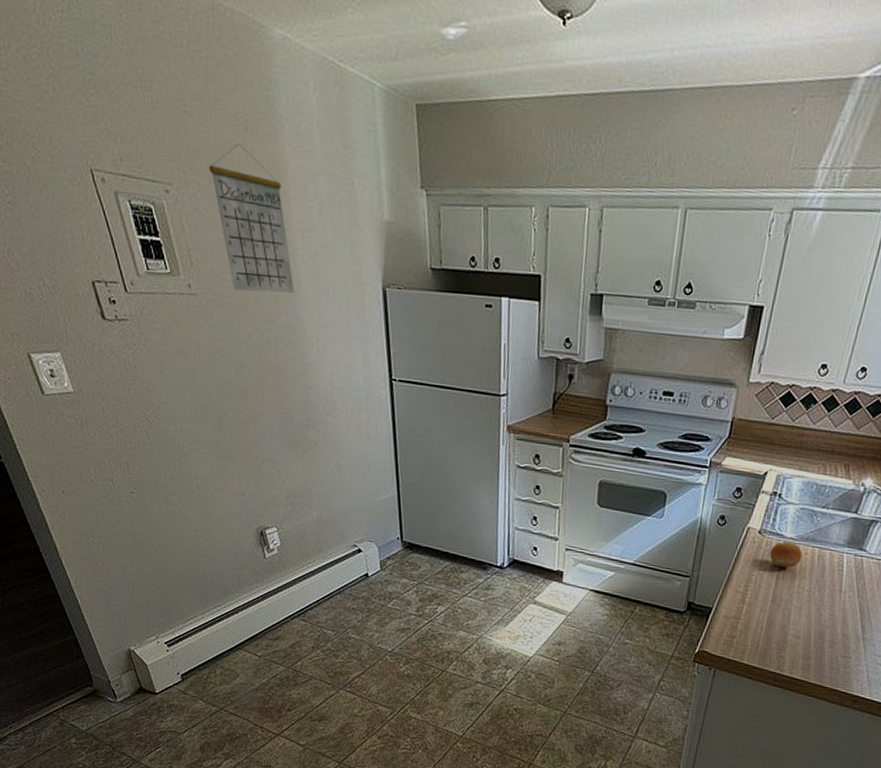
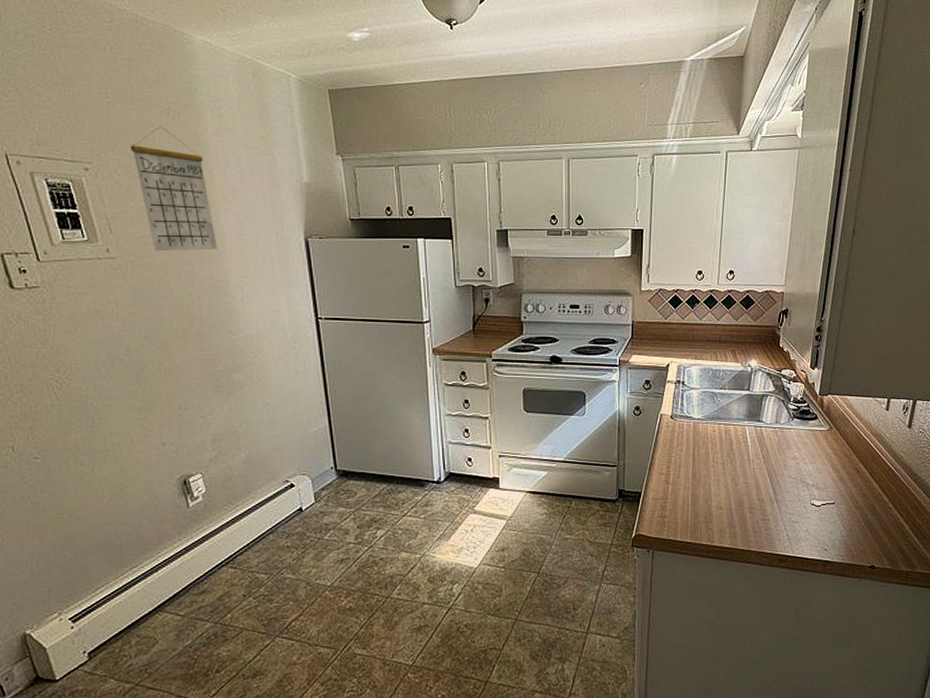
fruit: present [769,541,803,568] -> none [683,422,711,447]

